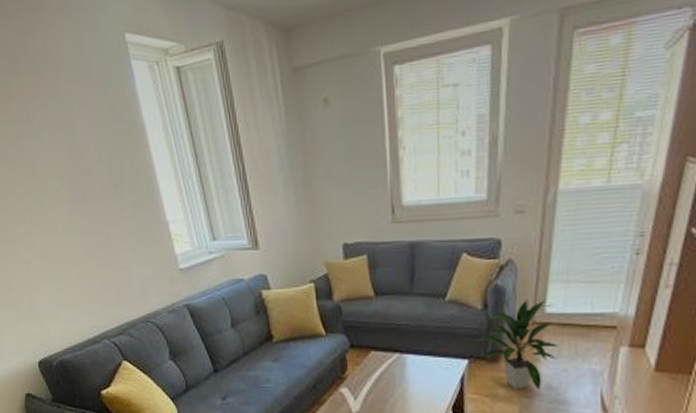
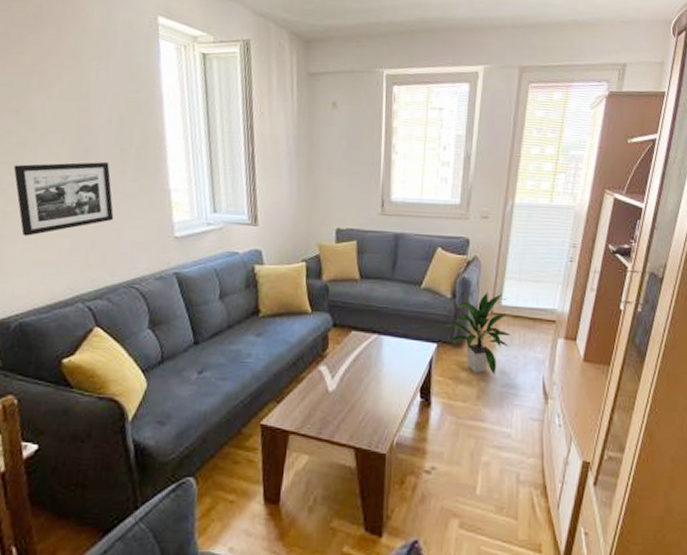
picture frame: none [25,201,121,281] -> present [13,162,114,236]

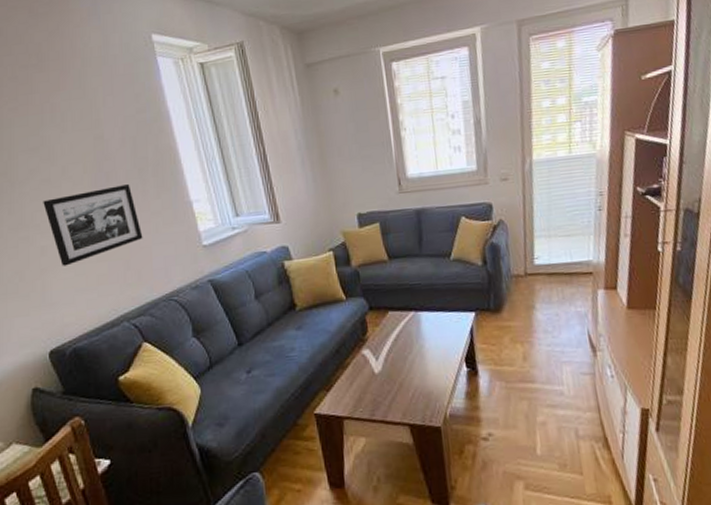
indoor plant: present [444,292,511,376] -> none [479,253,549,337]

